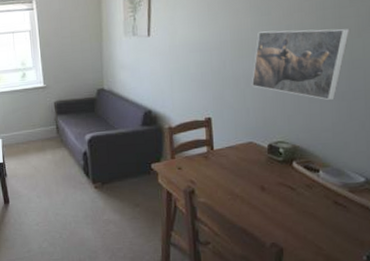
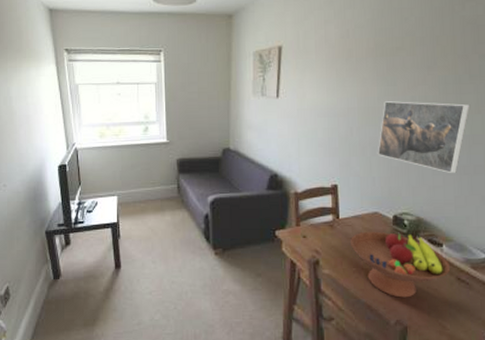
fruit bowl: none [224,157,326,222] -> present [349,229,450,298]

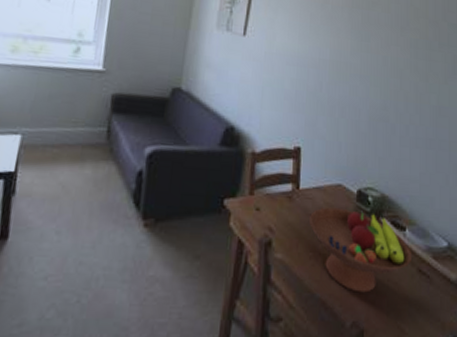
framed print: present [377,101,470,174] -> none [345,57,439,147]

